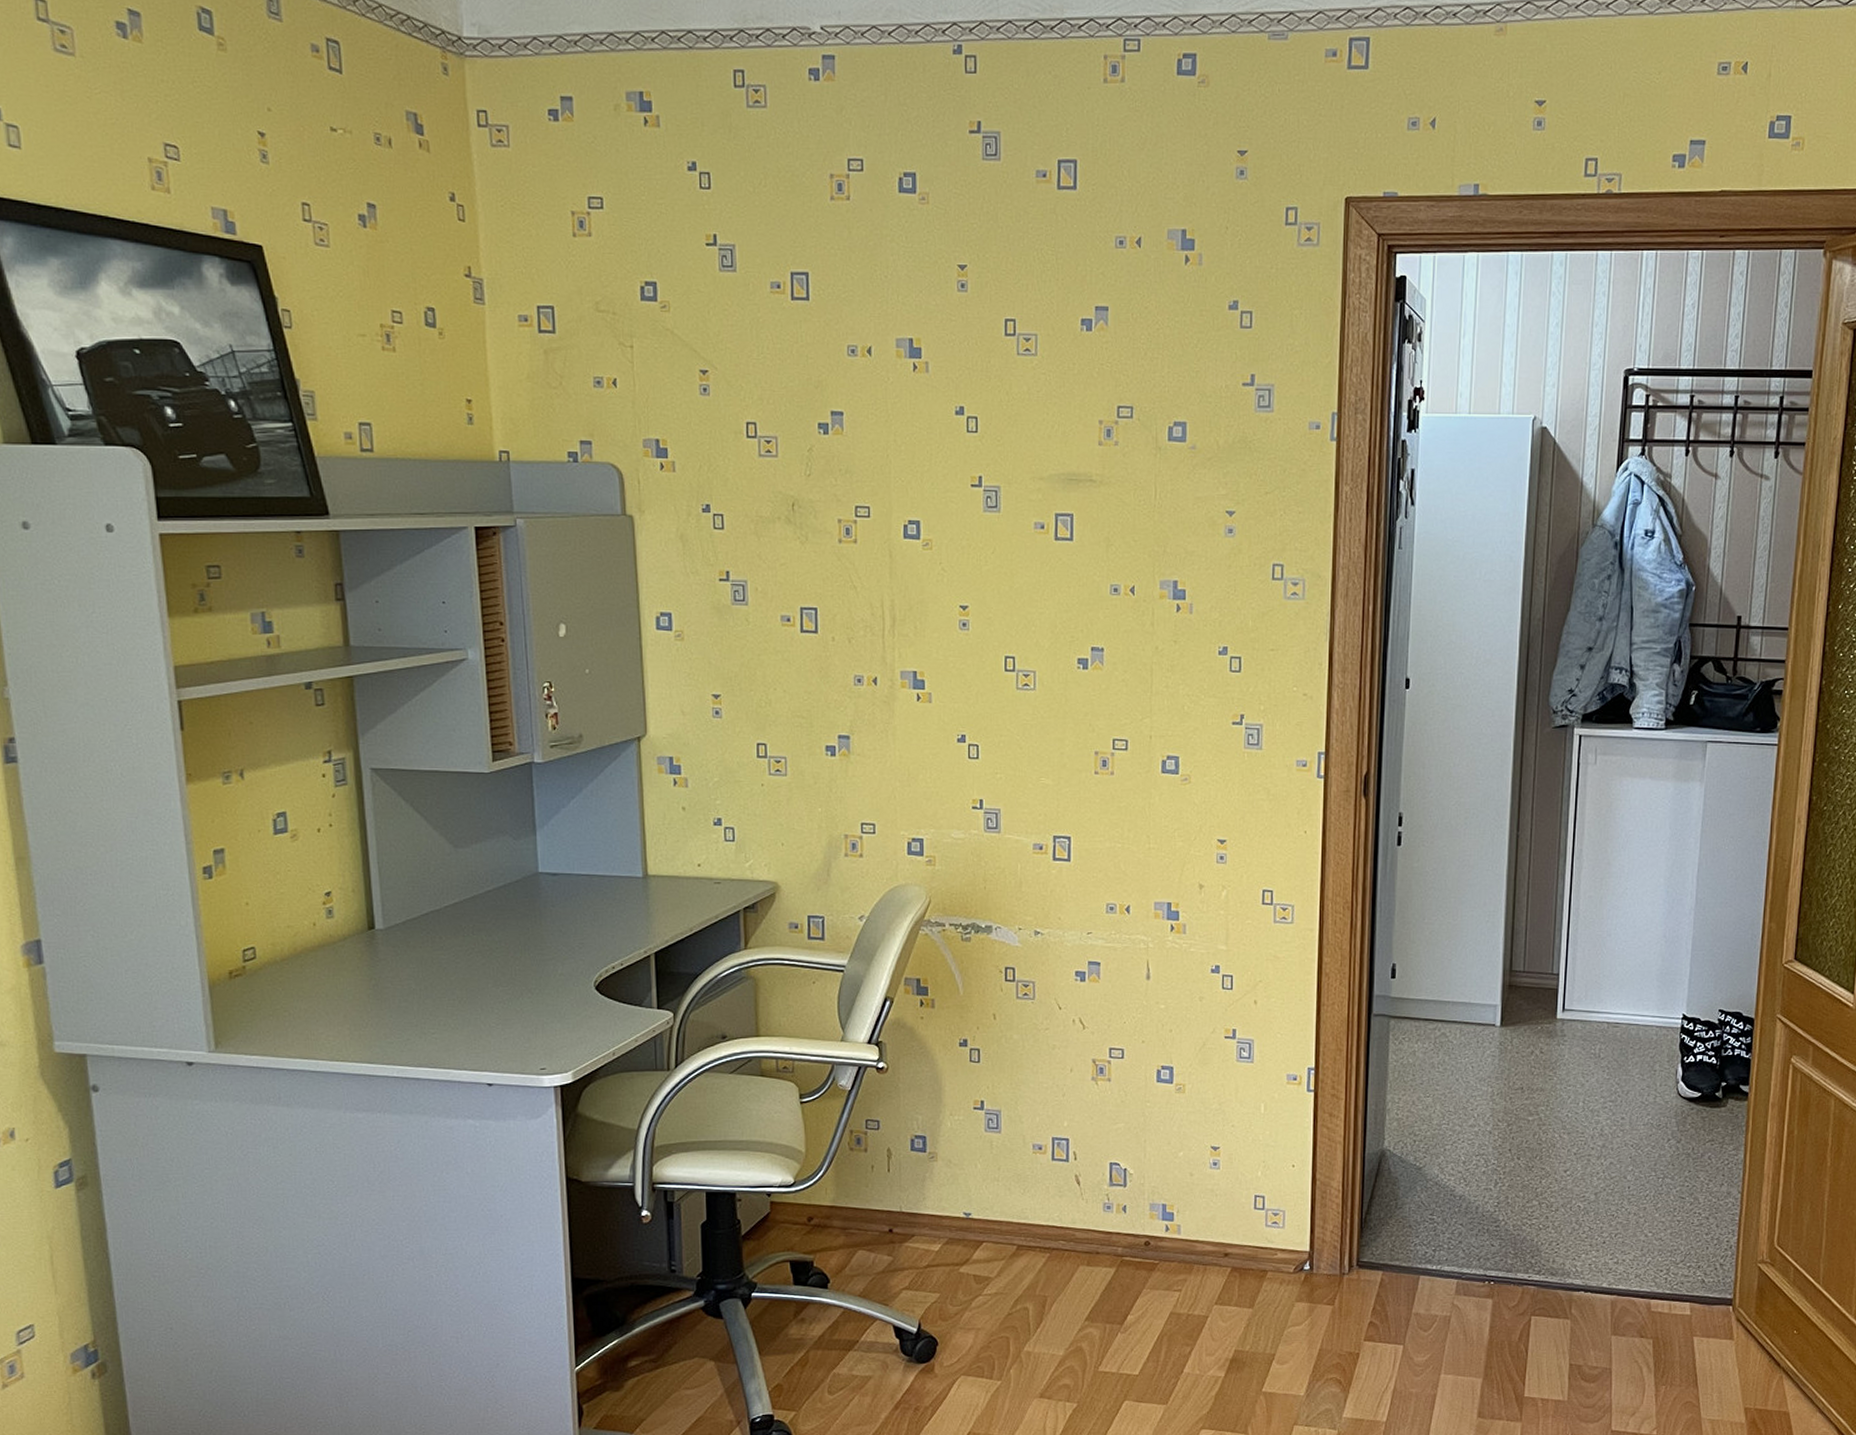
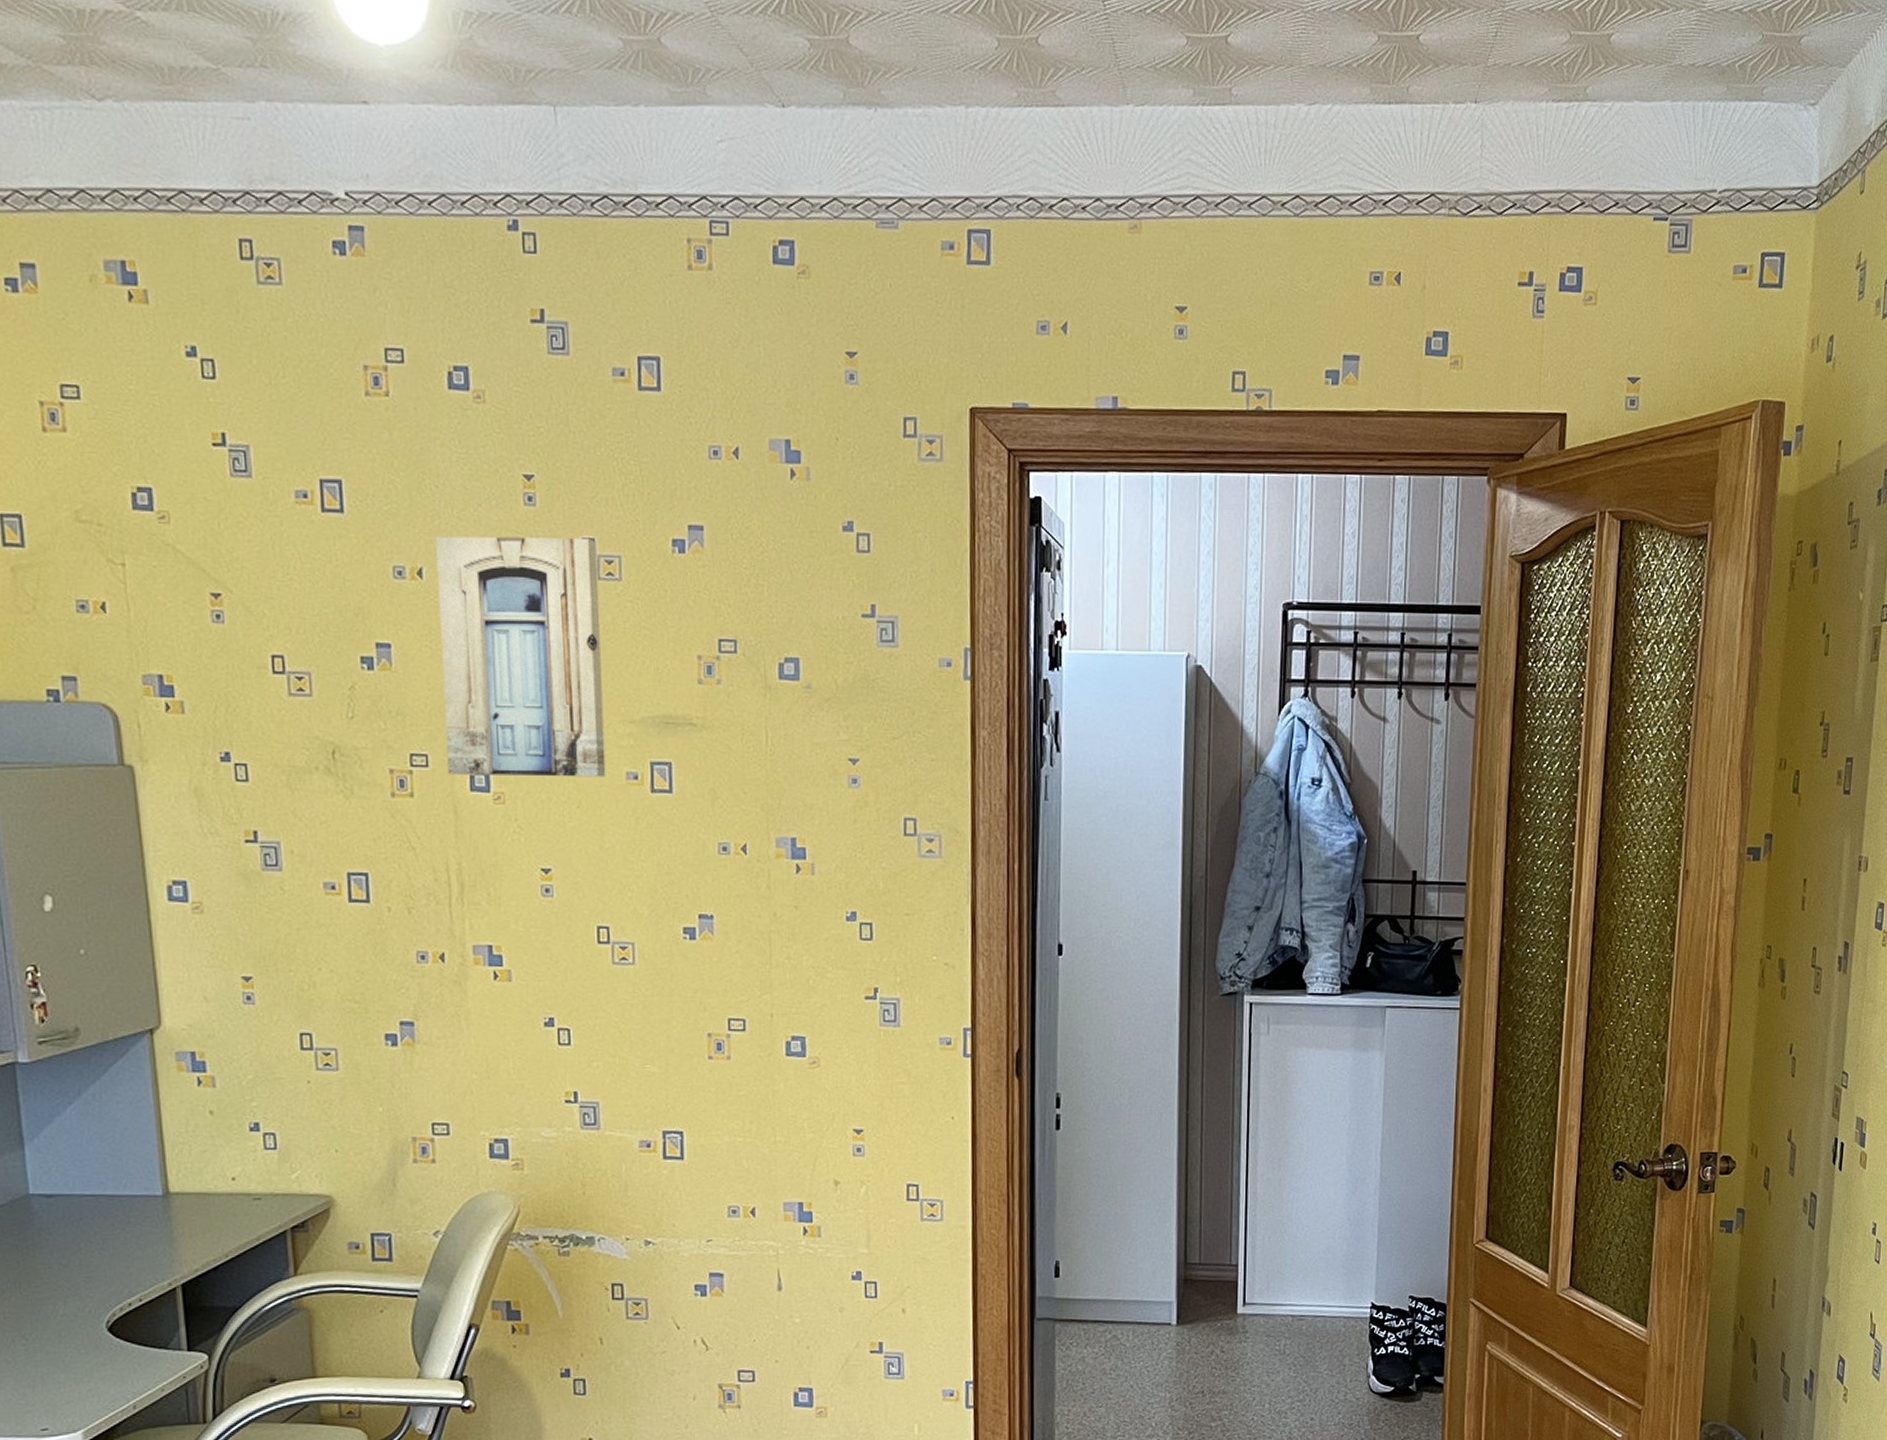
wall art: none [882,318,1018,527] -> present [434,536,606,777]

